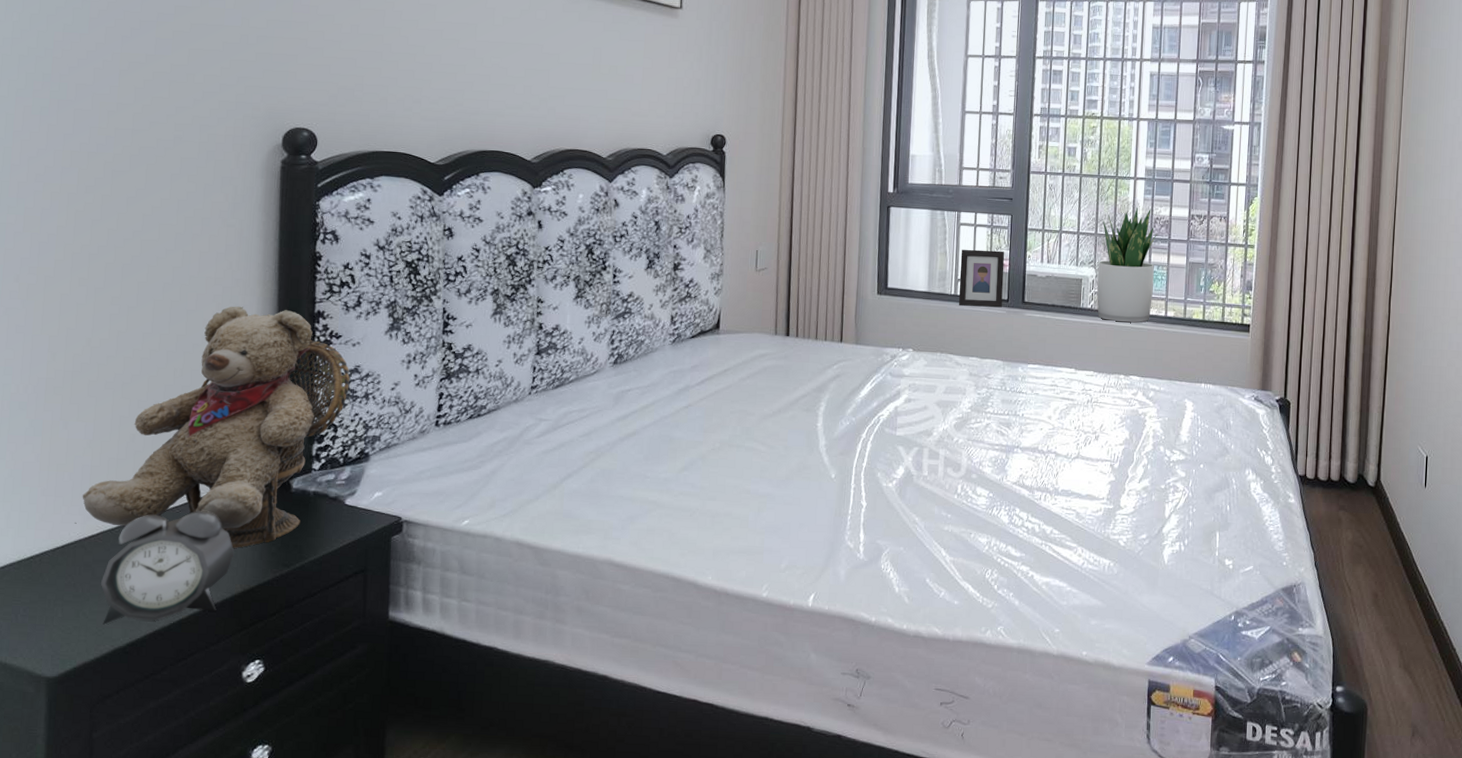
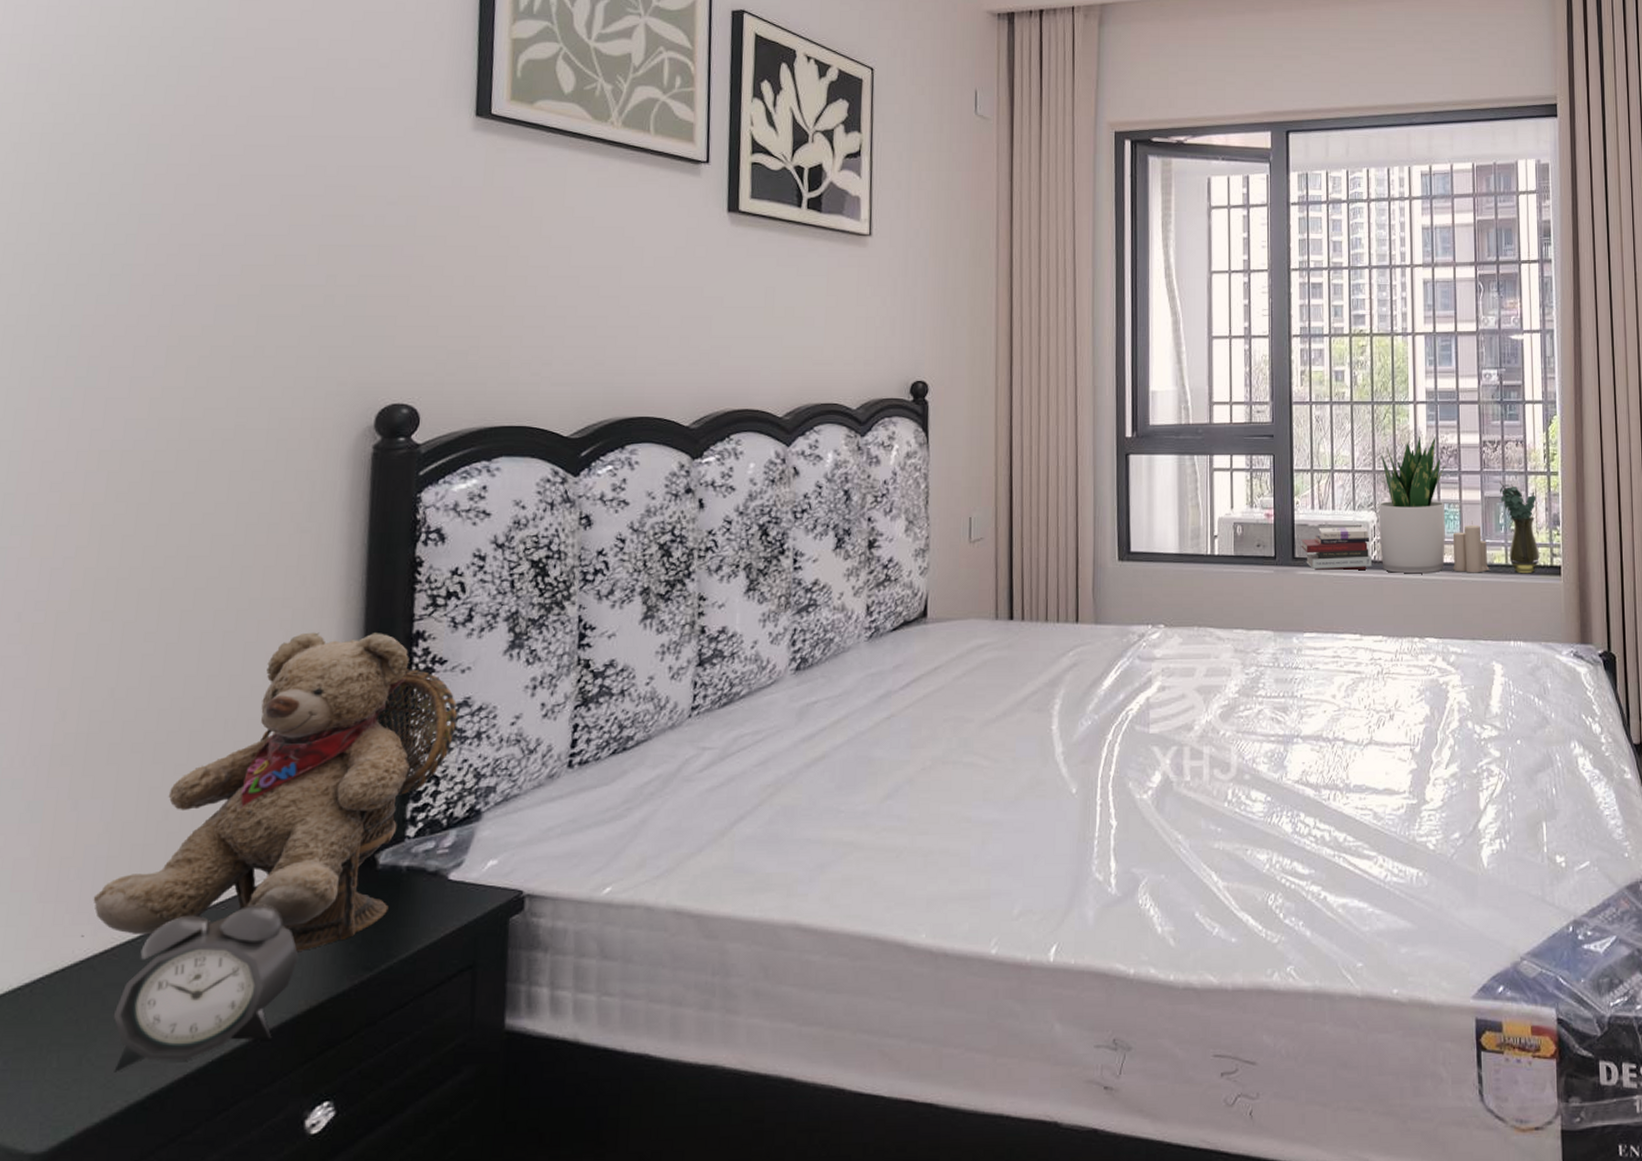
picture frame: present [958,249,1005,308] -> none [1216,498,1269,569]
books: none [1030,278,1089,316] -> present [1301,527,1372,570]
candle: none [1157,281,1189,326] -> present [1452,521,1490,573]
vase: none [1202,250,1234,328] -> present [1500,482,1539,573]

